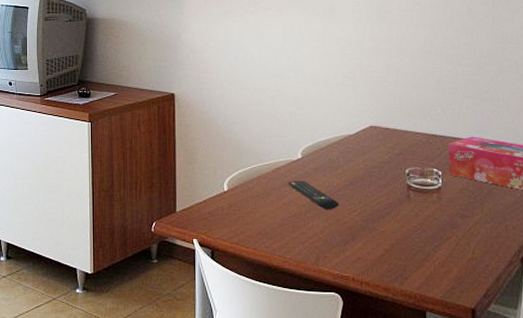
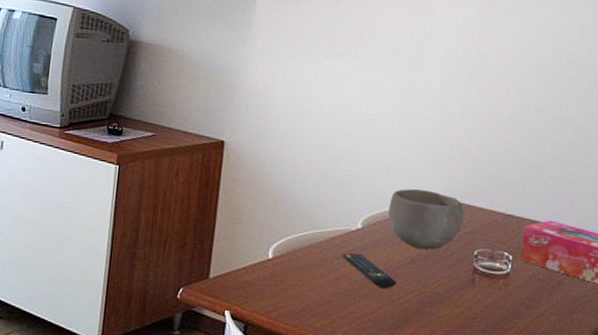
bowl: none [323,119,392,172] -> present [388,189,464,250]

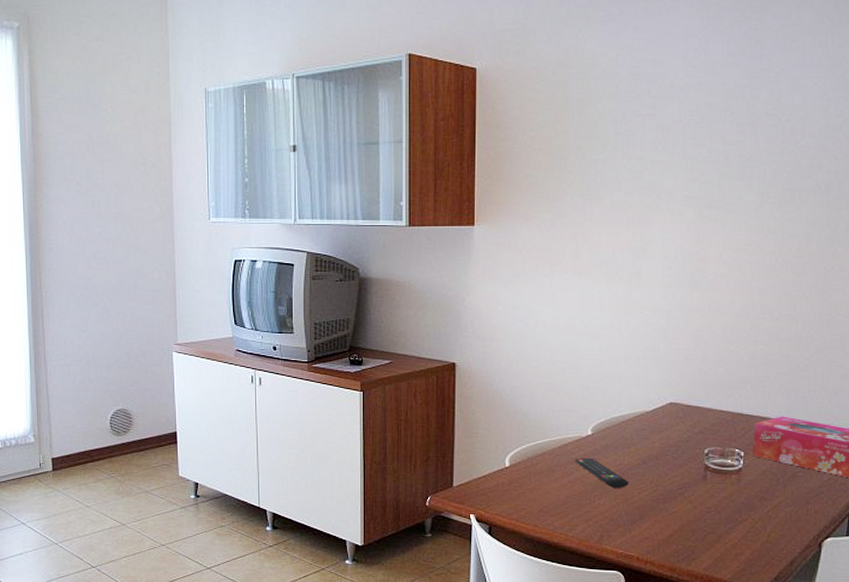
bowl: present [388,189,464,250] -> none [617,395,692,451]

